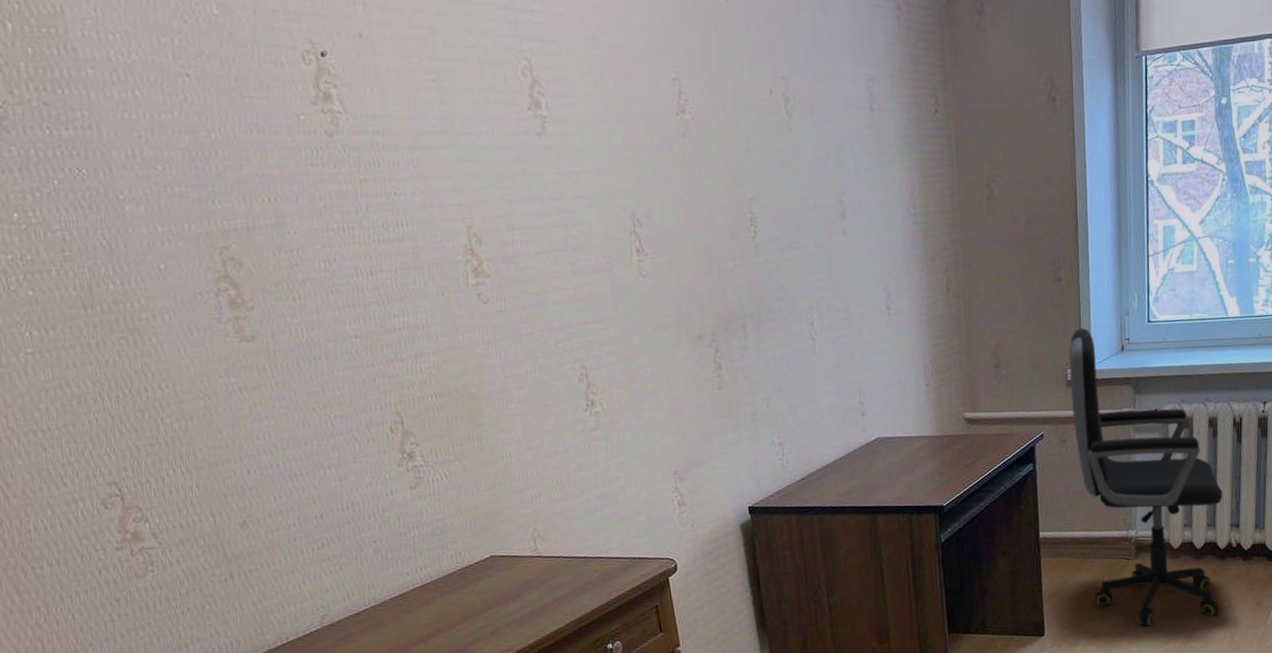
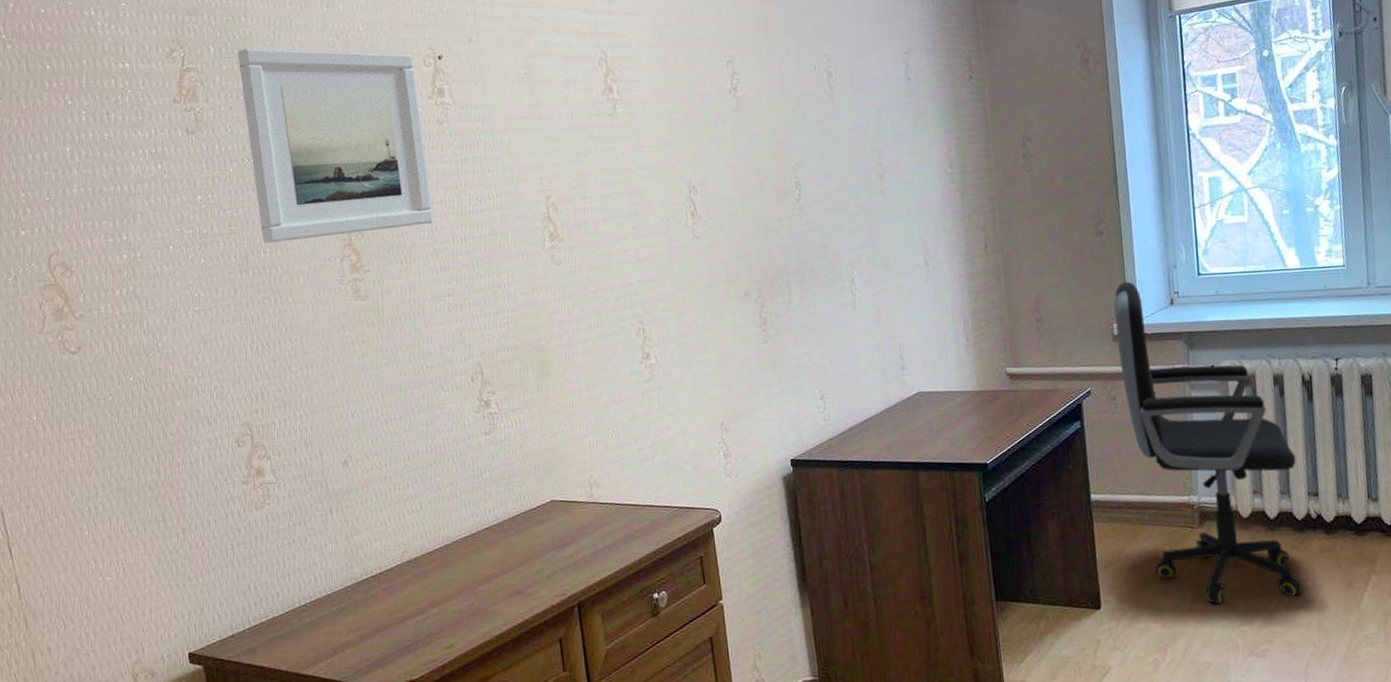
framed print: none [46,27,331,273] -> present [237,48,434,243]

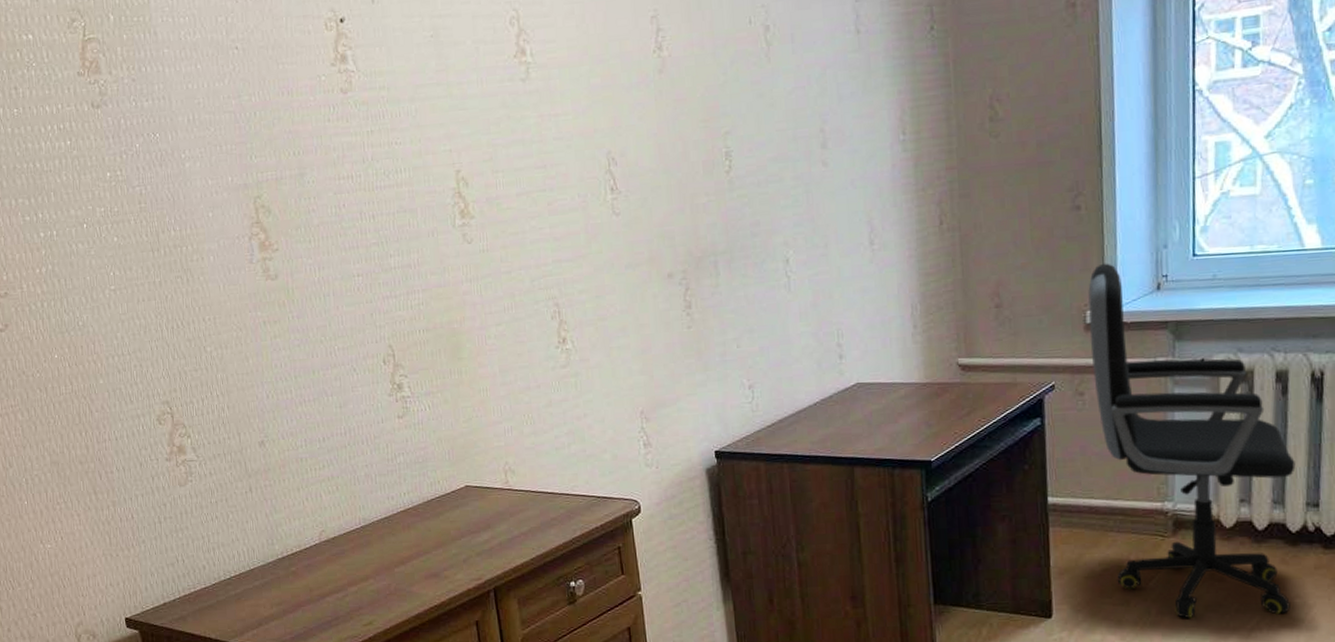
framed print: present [237,48,434,243] -> none [136,15,341,221]

